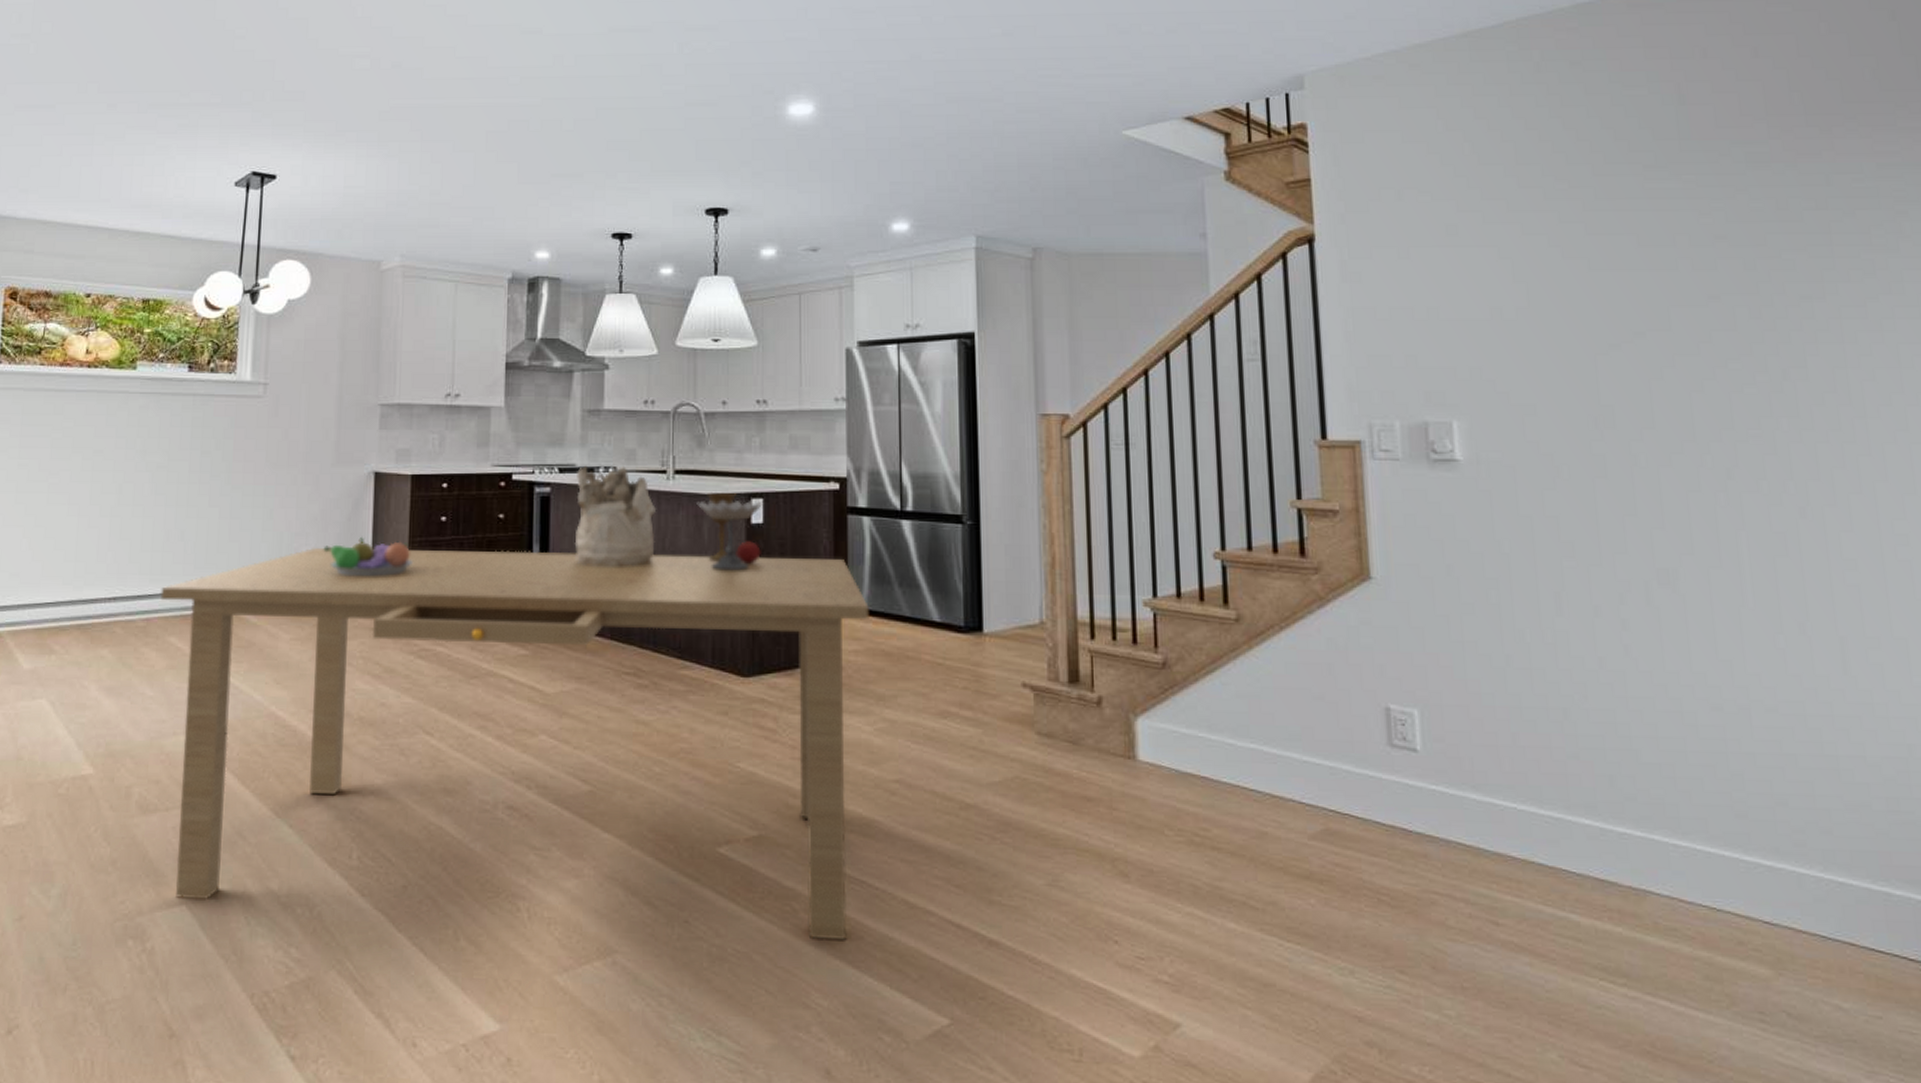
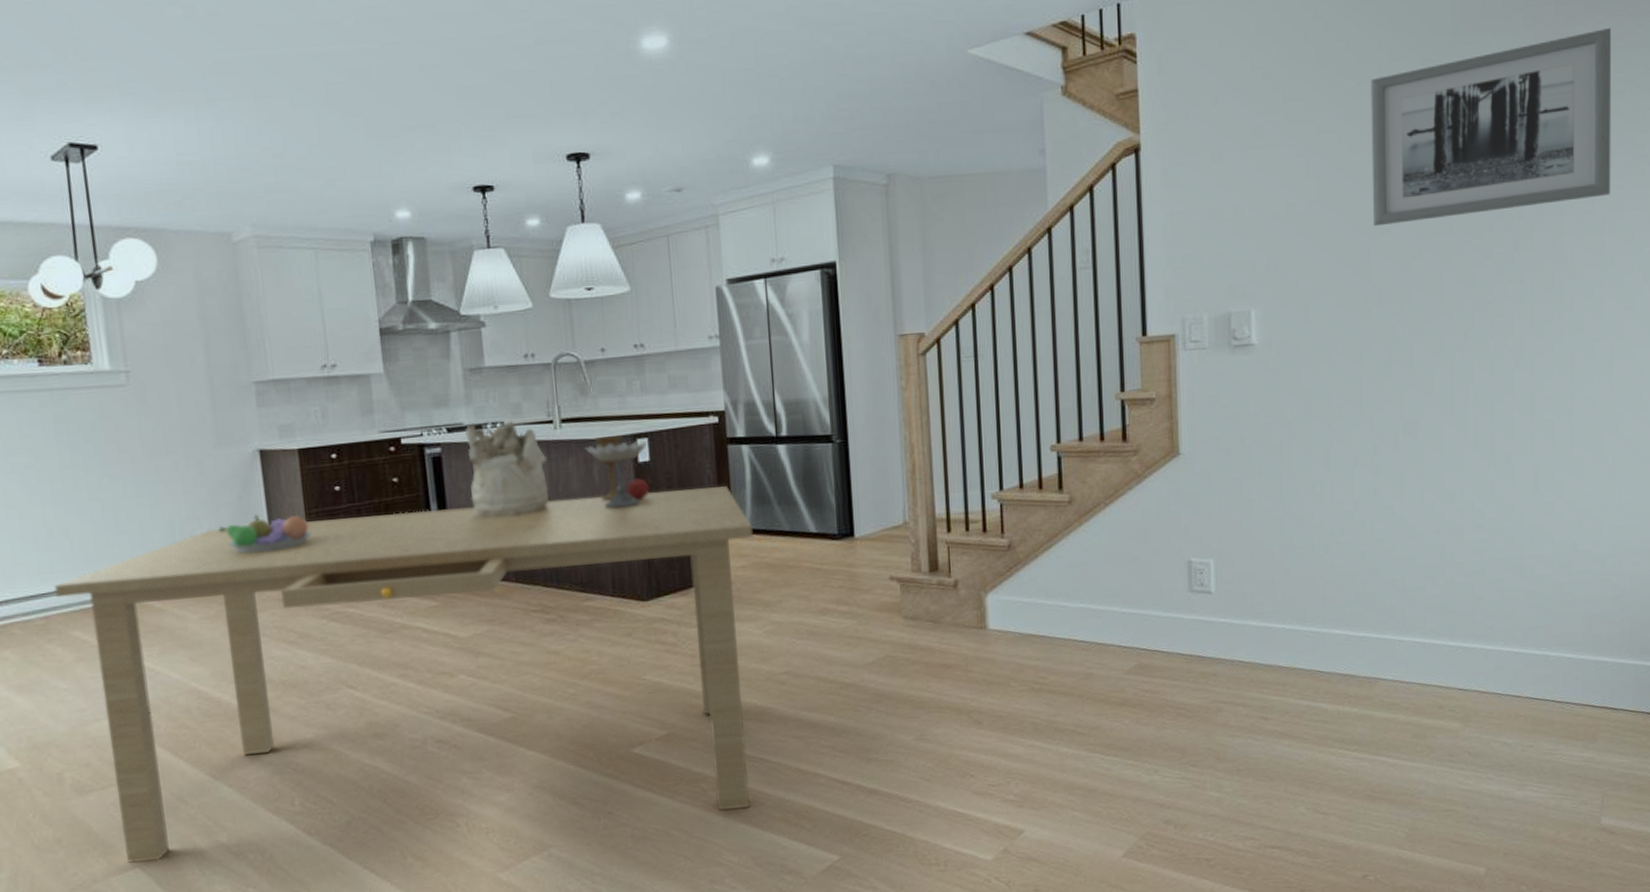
wall art: none [1583,142,1904,340] -> present [1370,27,1612,227]

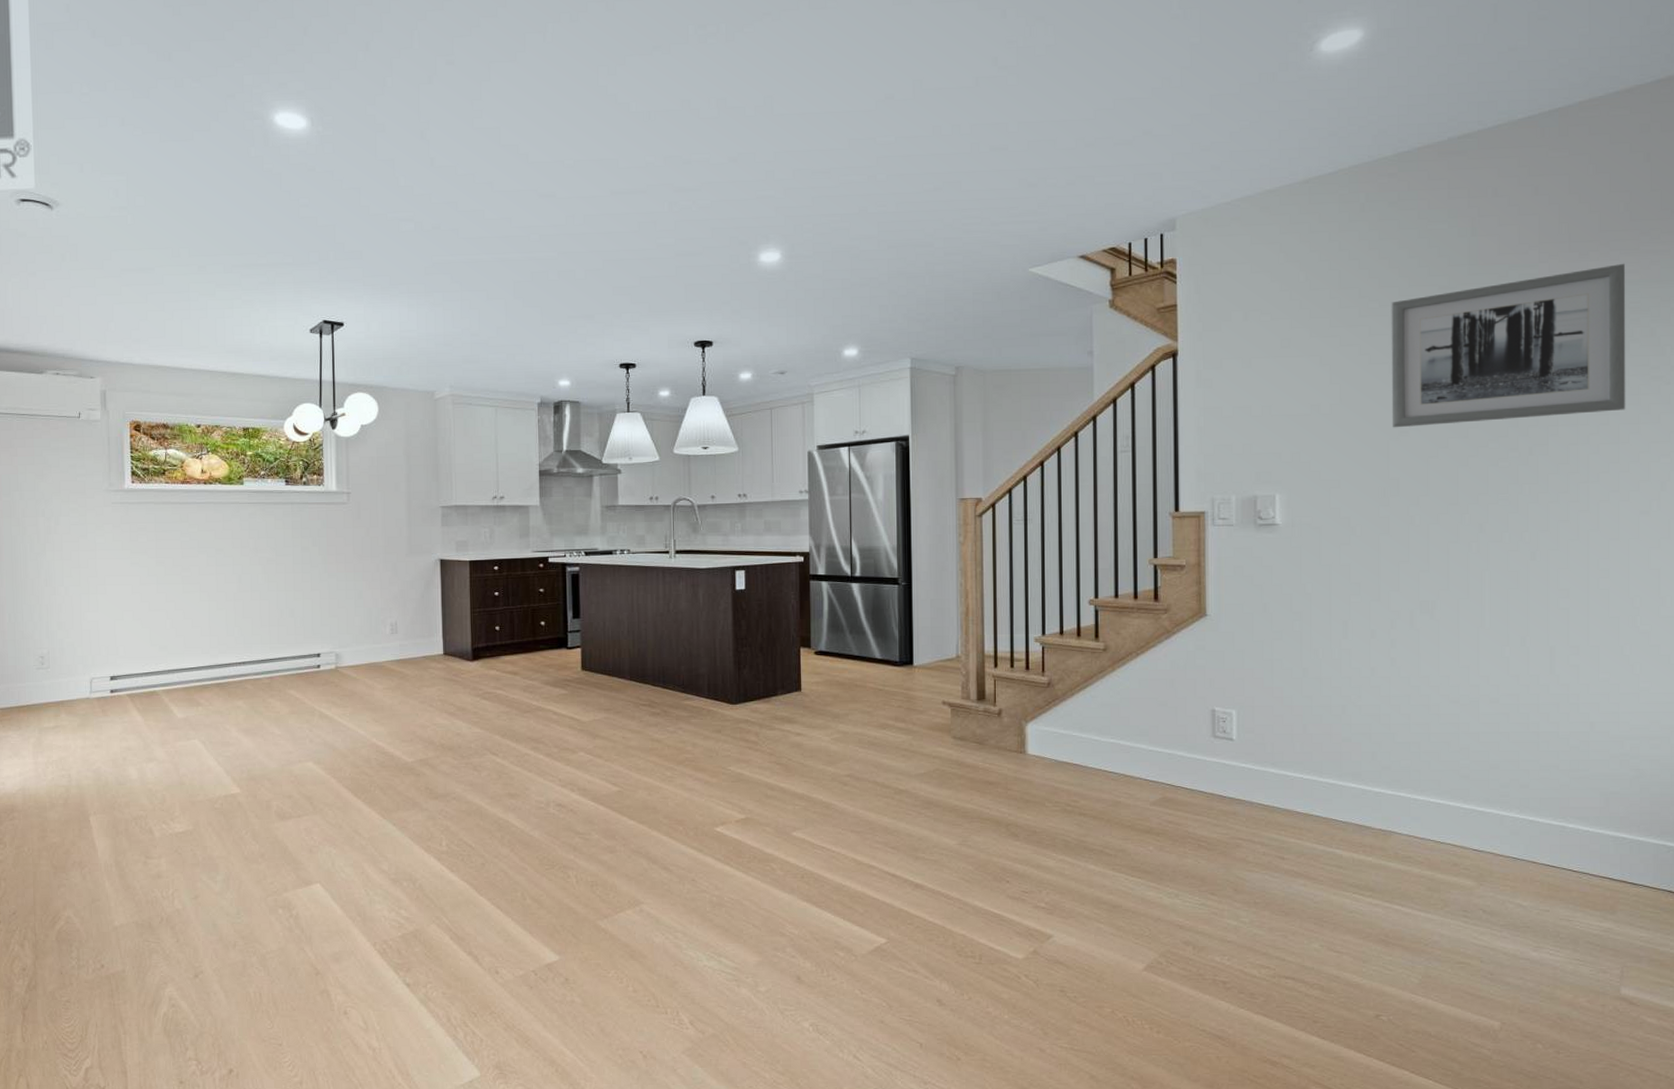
dining table: present [54,486,753,863] -> none [279,614,827,889]
fruit bowl: present [218,513,312,553] -> none [404,609,474,640]
mineral sample: present [465,421,549,518] -> none [599,549,663,626]
goblet: present [585,436,650,508] -> none [693,566,744,625]

